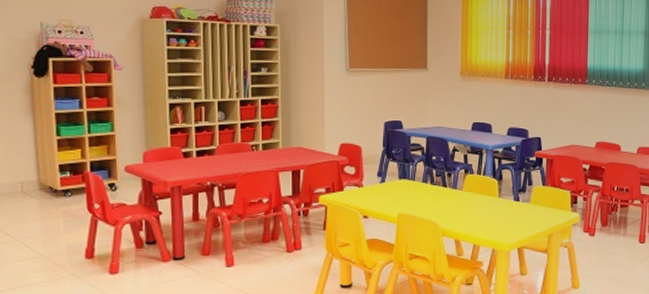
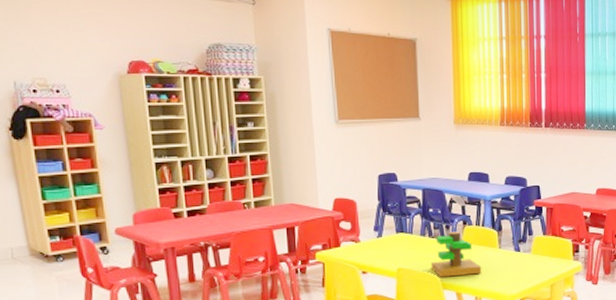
toy tree: none [431,179,481,224] -> present [431,231,482,277]

